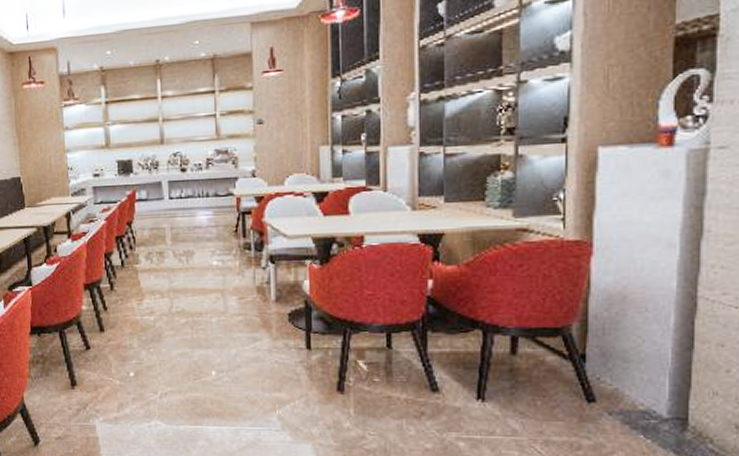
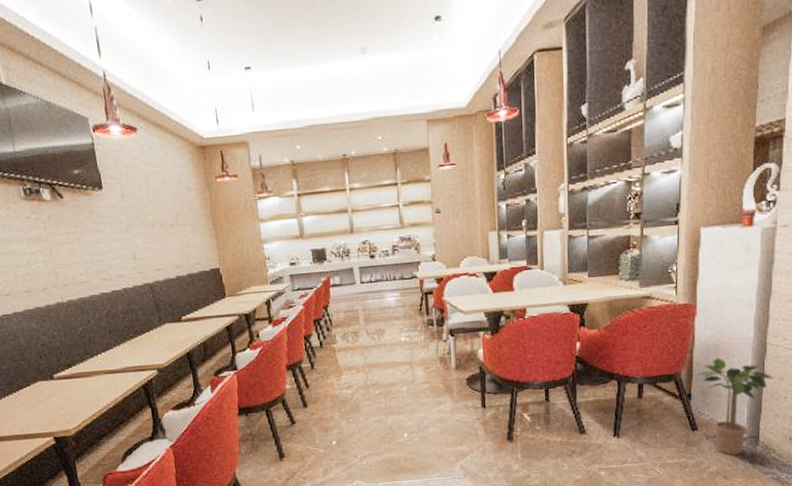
potted plant: none [595,311,710,441] -> present [698,358,774,456]

